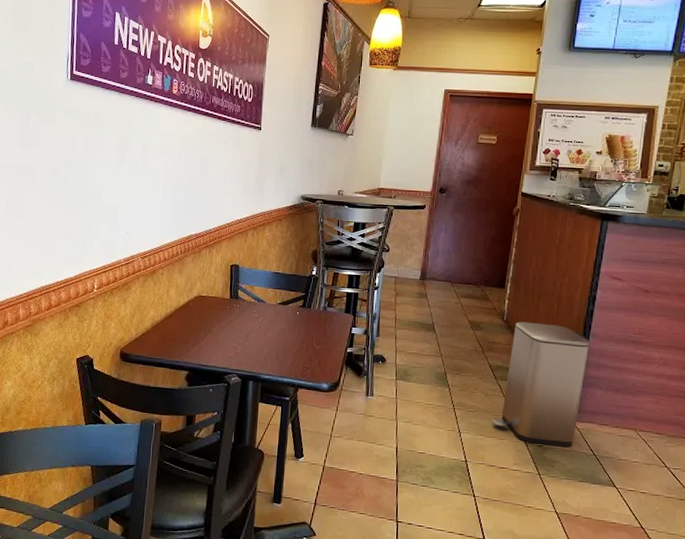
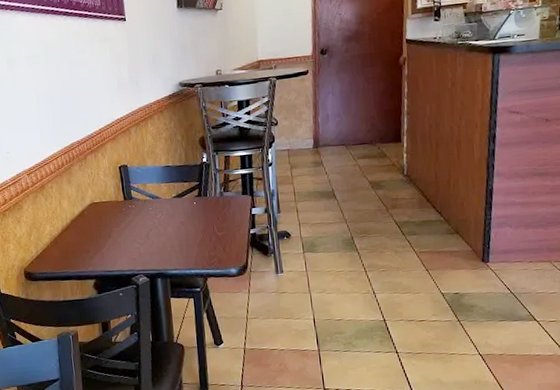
pedal bin: present [491,321,590,448] -> none [405,170,495,293]

